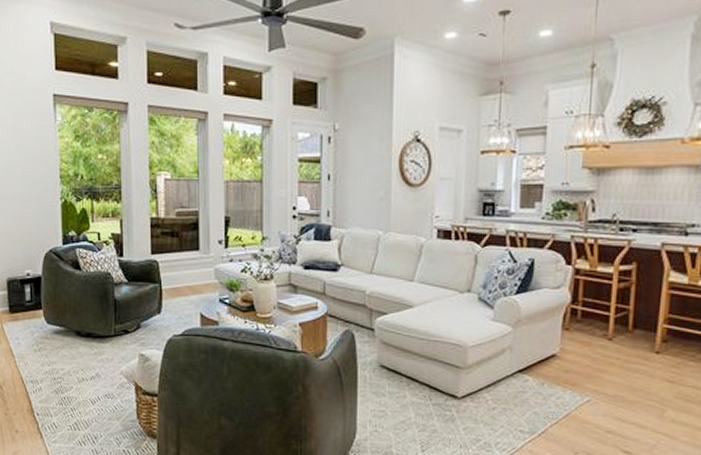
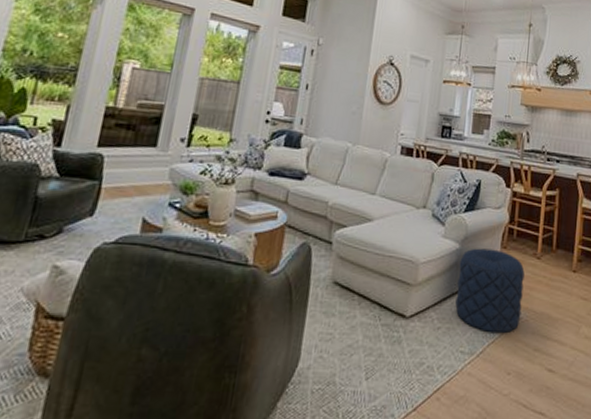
pouf: none [511,330,592,414] -> present [455,248,525,333]

